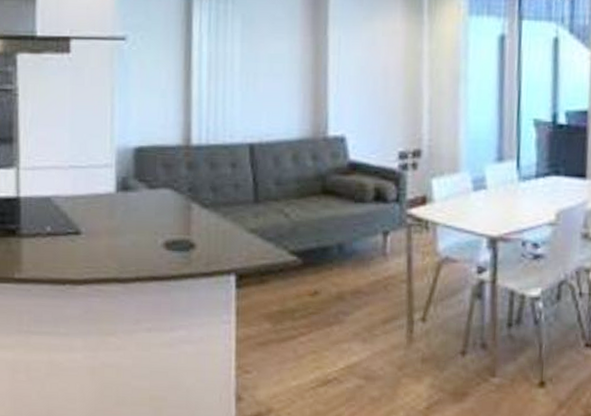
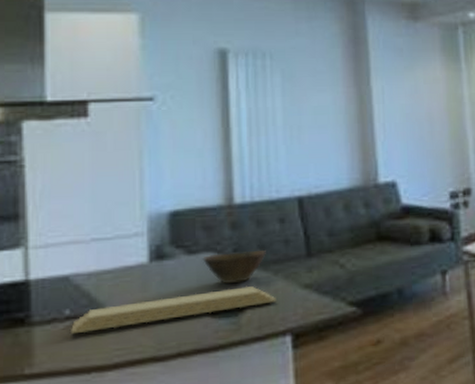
cutting board: none [51,224,224,249] -> present [71,286,276,335]
bowl: none [161,191,217,220] -> present [203,250,266,283]

